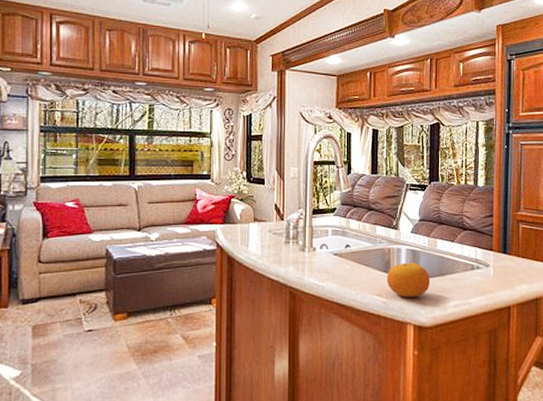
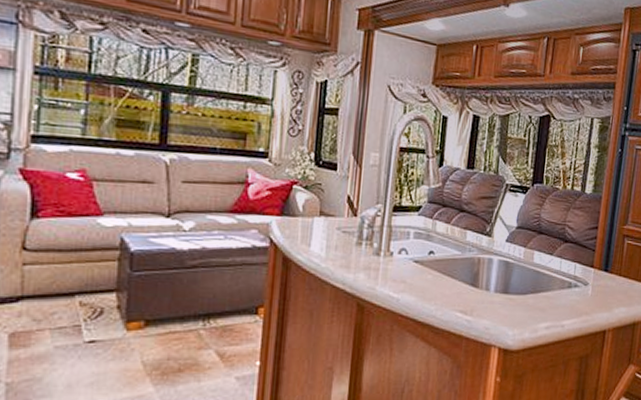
fruit: present [387,262,431,297] -> none [473,276,523,316]

